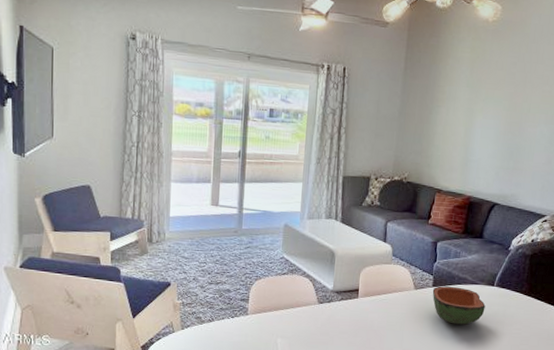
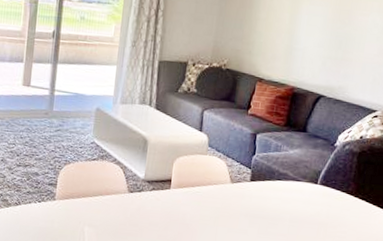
bowl: present [432,286,486,325] -> none [250,181,307,224]

